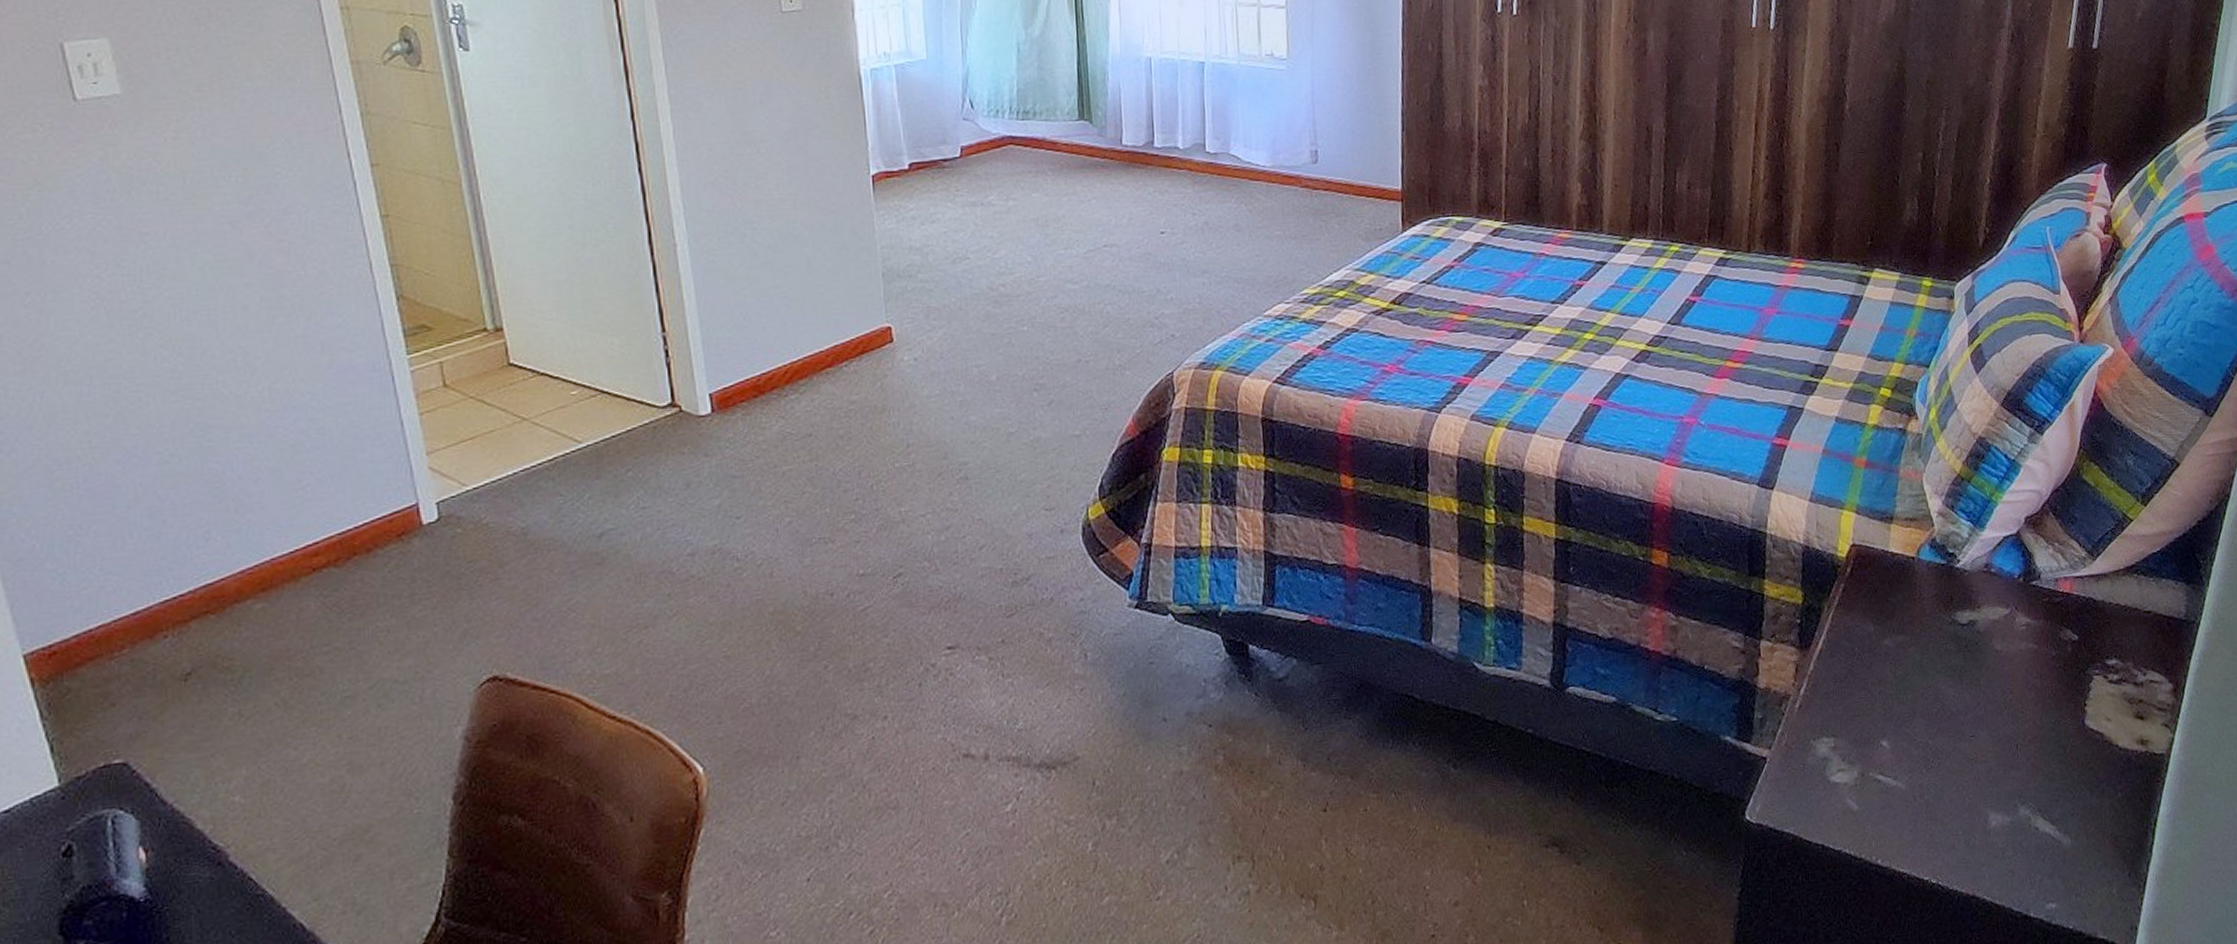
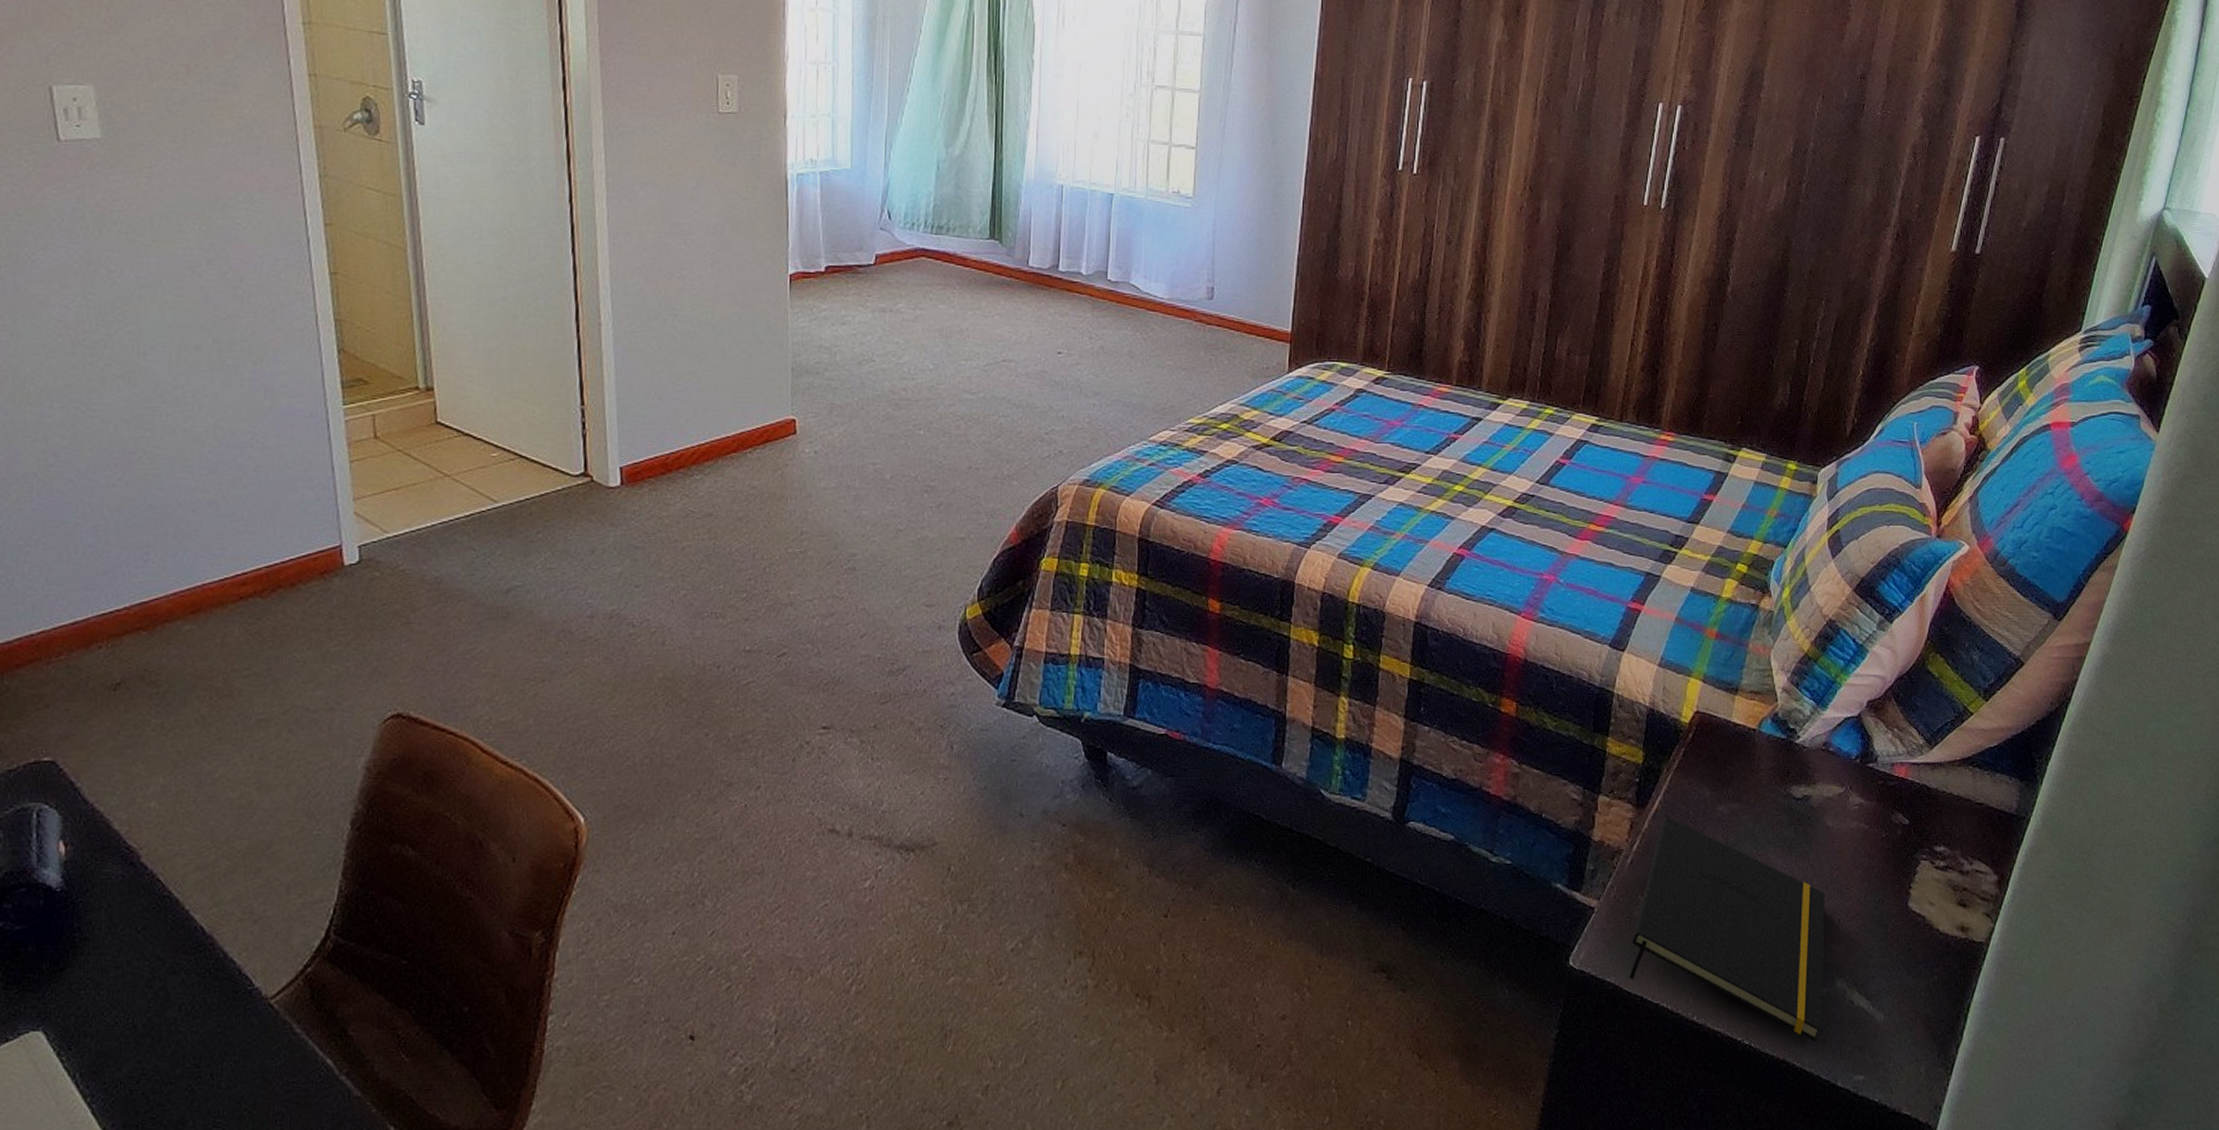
notepad: none [1807,655,2010,874] -> present [1629,815,1825,1042]

